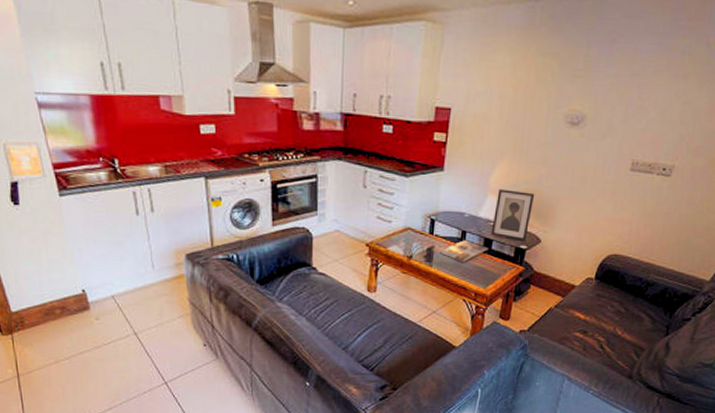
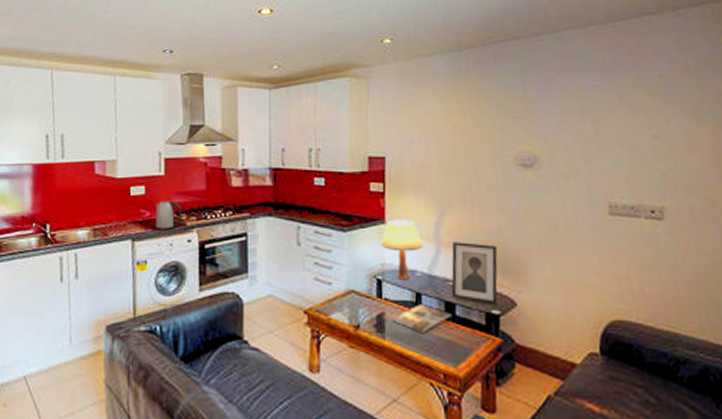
kettle: none [226,140,253,170] -> present [155,200,182,231]
table lamp: none [438,167,474,220] -> present [381,219,423,280]

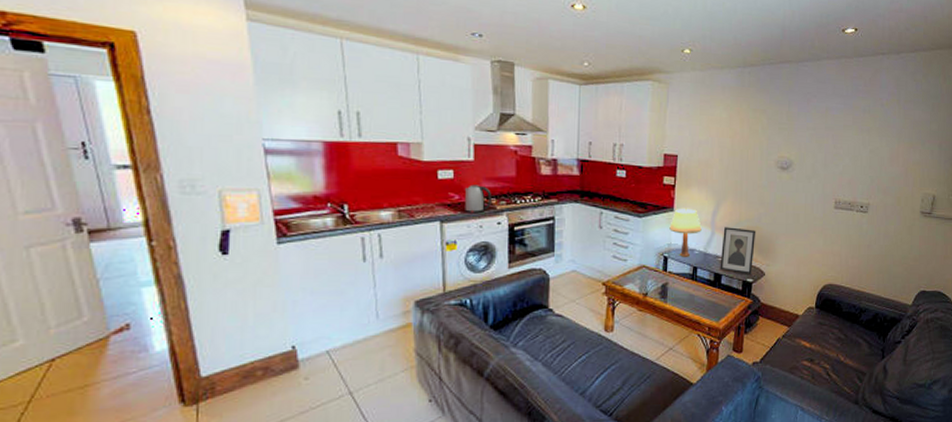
magazine: present [393,304,451,332] -> none [674,276,718,297]

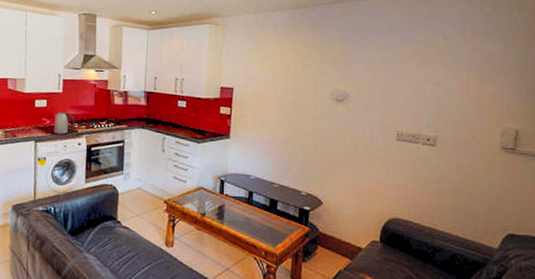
table lamp: present [669,208,702,257] -> none [226,135,257,182]
picture frame: present [720,227,756,274] -> none [275,155,312,202]

